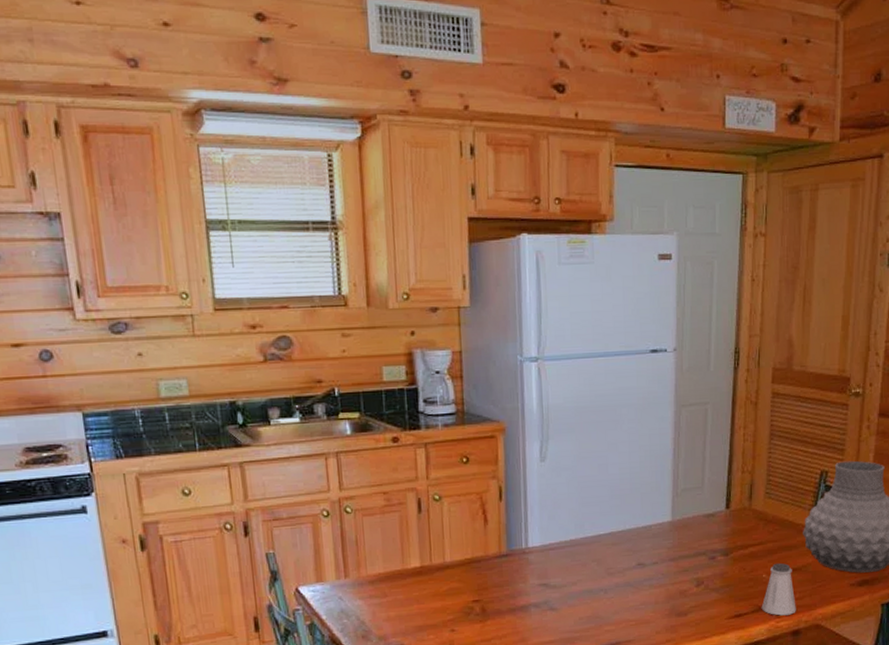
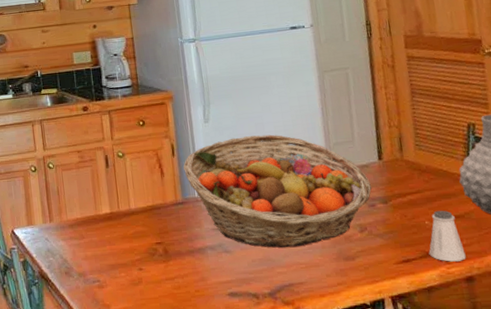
fruit basket: none [511,477,715,605] -> present [183,134,373,248]

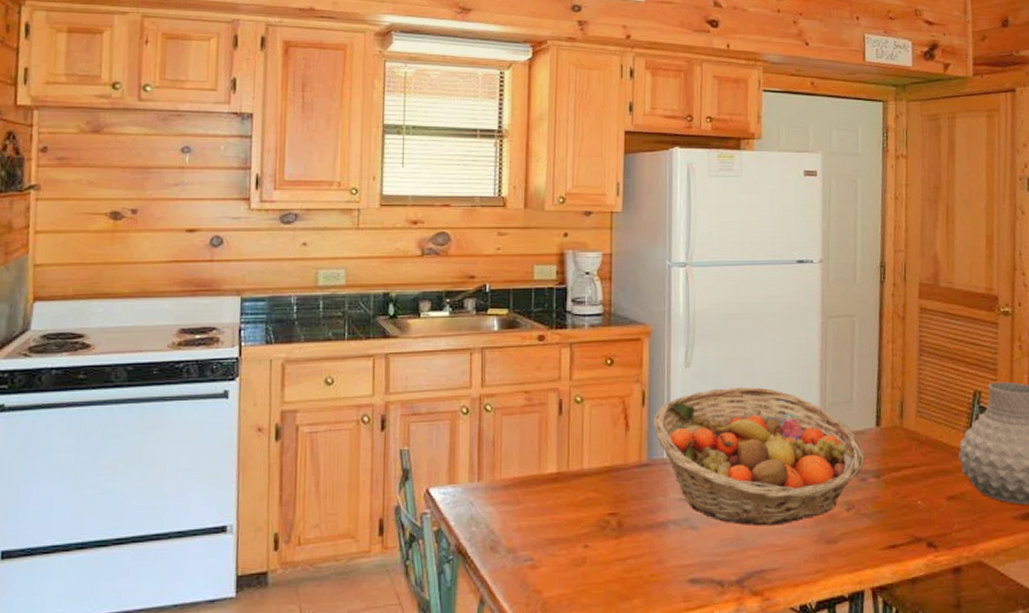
saltshaker: present [428,210,466,262] -> none [917,488,956,549]

